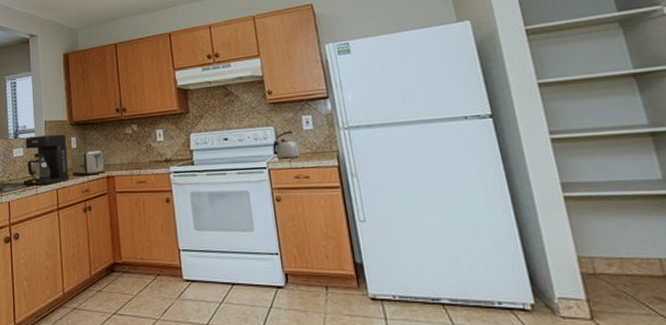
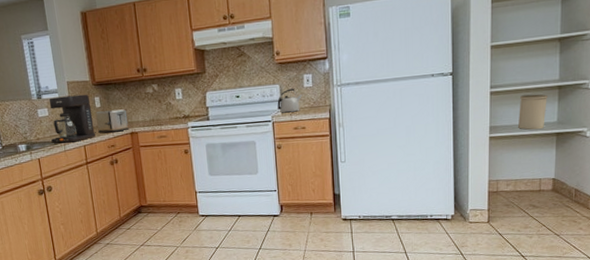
canister: none [596,142,645,190] -> present [518,94,547,131]

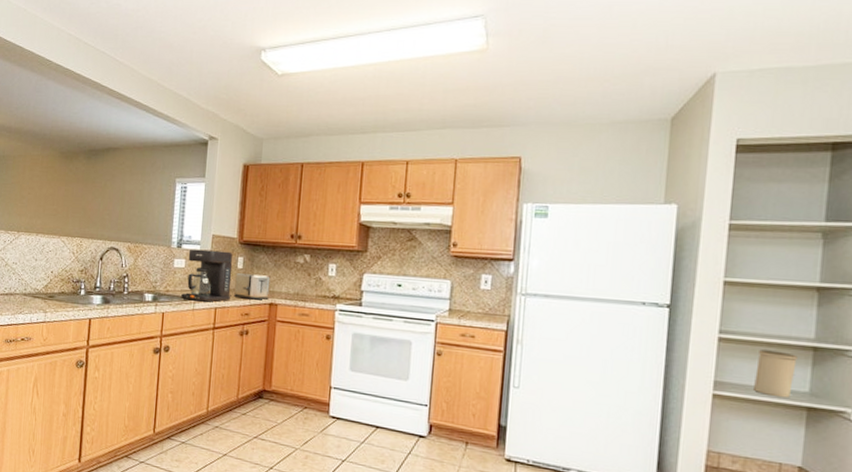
kettle: present [277,88,303,113] -> none [444,287,478,316]

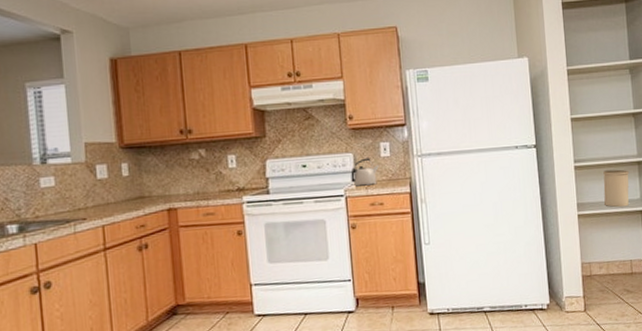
coffee maker: present [181,249,233,302] -> none [56,159,119,223]
toaster: present [234,272,271,301] -> none [120,178,166,210]
kettle: none [444,287,478,316] -> present [350,158,380,187]

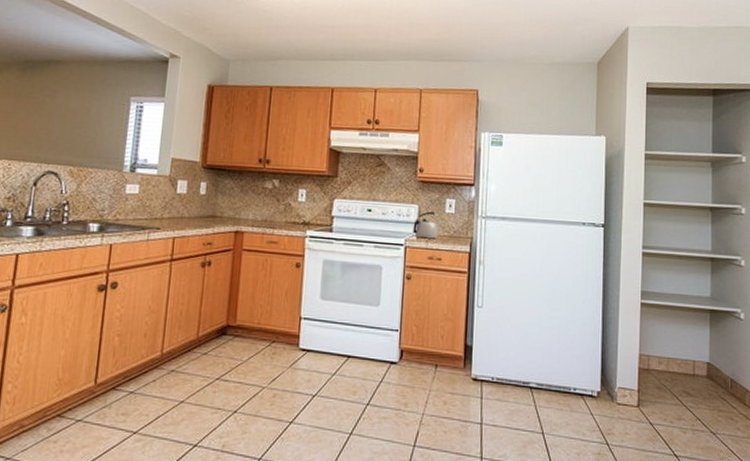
canister: present [603,169,629,208] -> none [671,262,700,303]

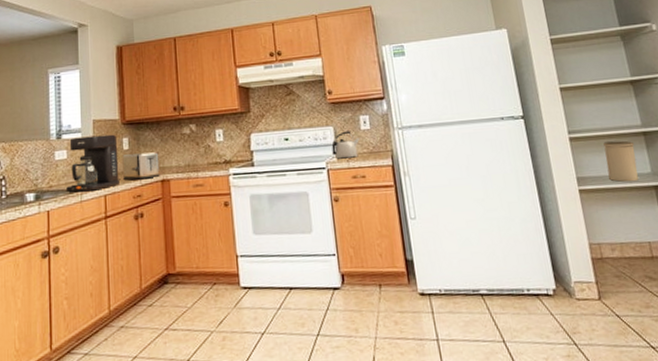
coffee maker: none [133,173,194,232] -> present [66,134,120,192]
toaster: none [195,199,237,228] -> present [121,151,160,181]
canister: none [671,262,700,303] -> present [603,140,639,183]

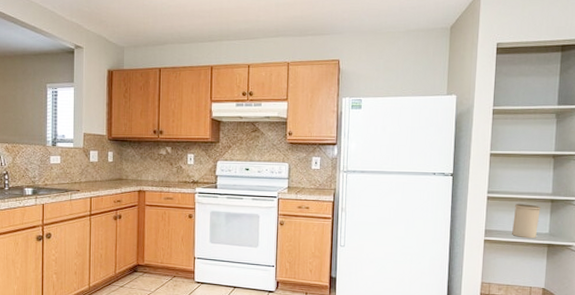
coffee maker: present [66,134,120,192] -> none [59,146,104,193]
toaster: present [121,151,160,181] -> none [106,165,138,188]
kettle: present [331,131,361,159] -> none [284,168,310,191]

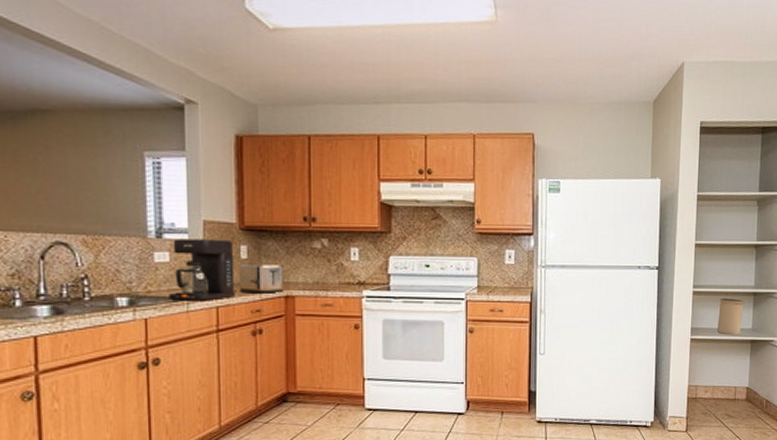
coffee maker: none [59,146,104,193] -> present [169,238,235,301]
toaster: none [106,165,138,188] -> present [238,263,284,294]

